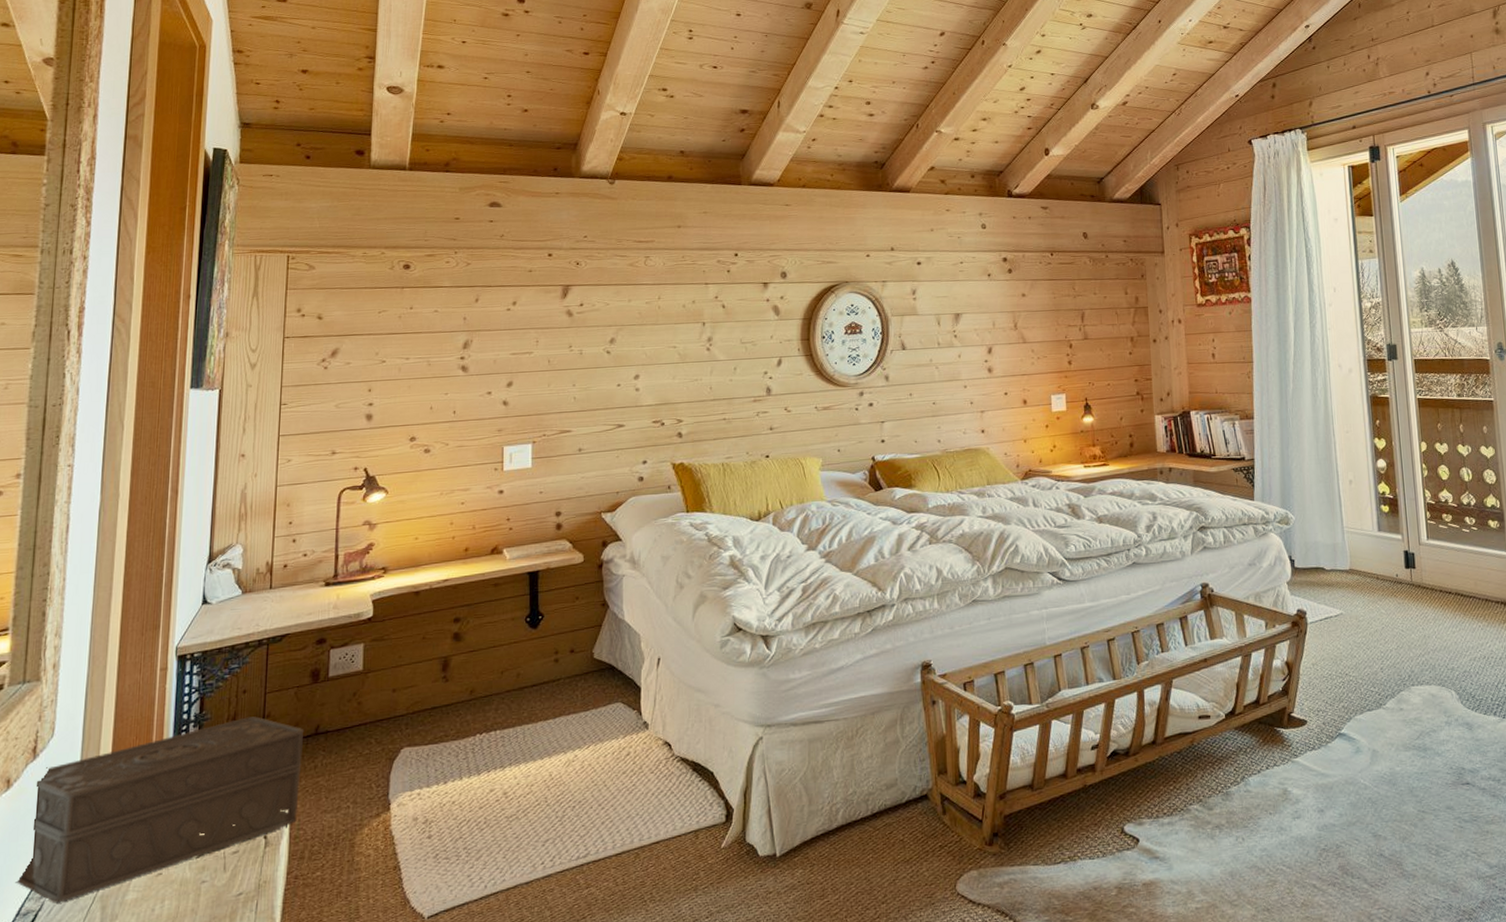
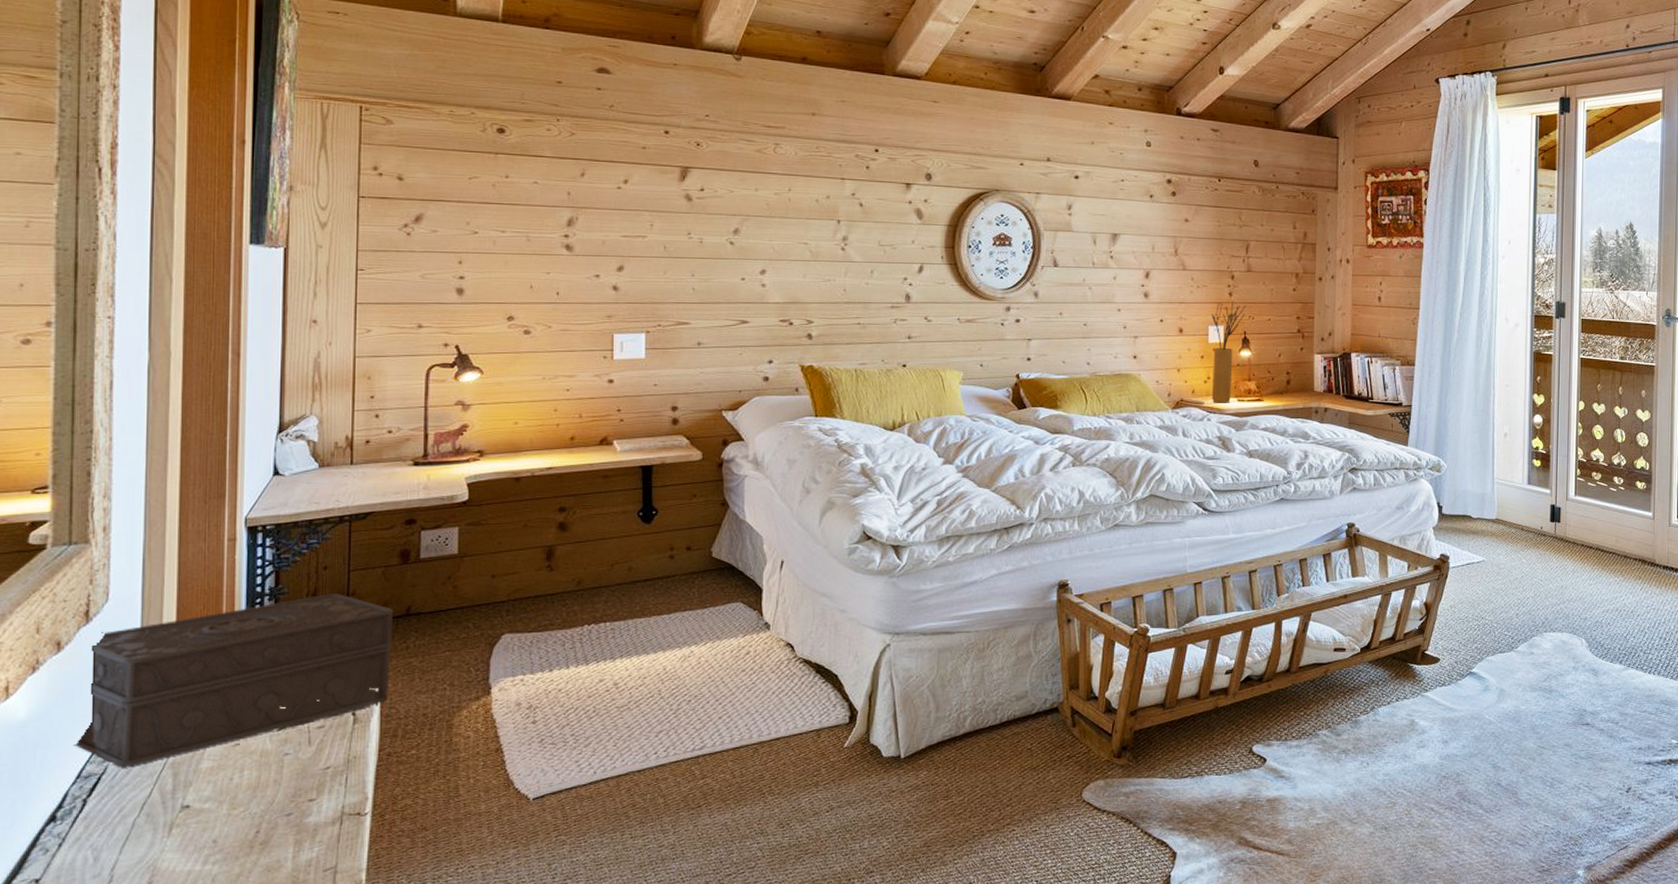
vase: none [1053,369,1086,471] -> present [1212,301,1246,403]

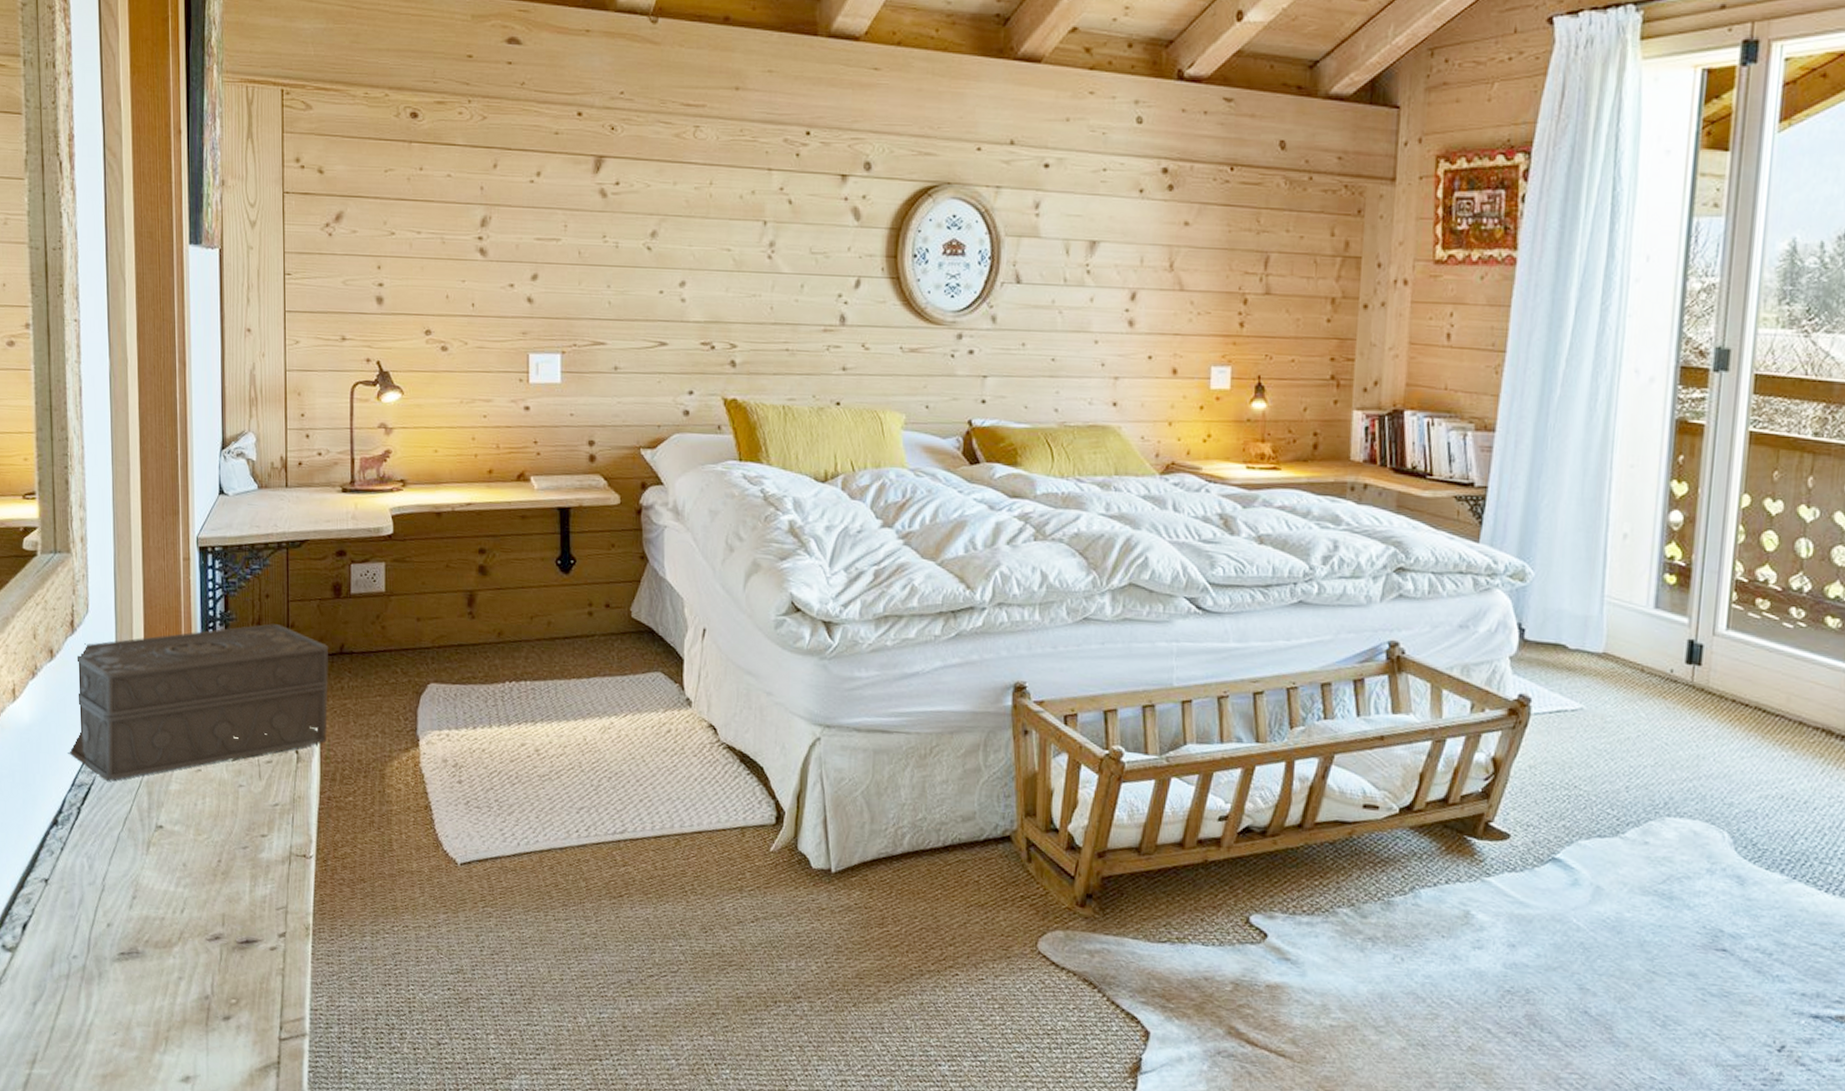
vase: present [1212,301,1246,403] -> none [1213,334,1263,471]

